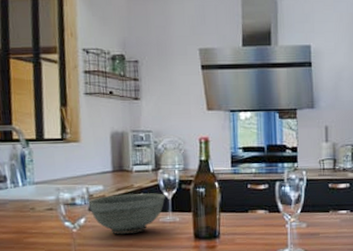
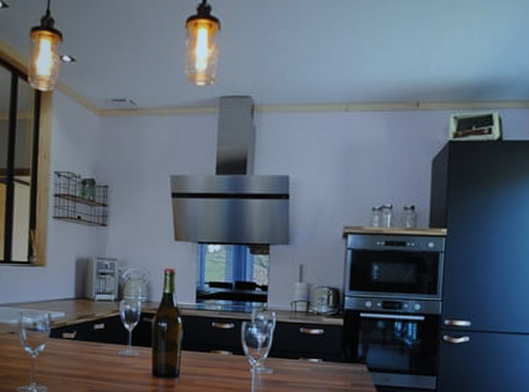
bowl: present [87,193,166,235] -> none [48,323,127,365]

